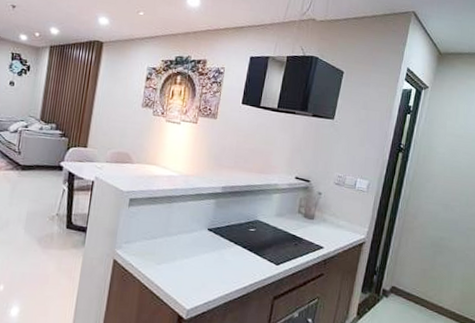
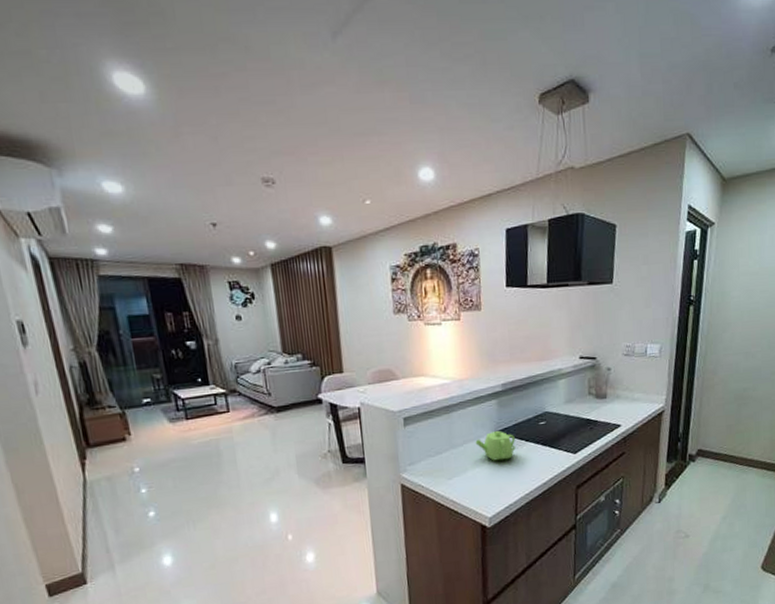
teapot: none [188,228,225,257] -> present [475,431,516,461]

